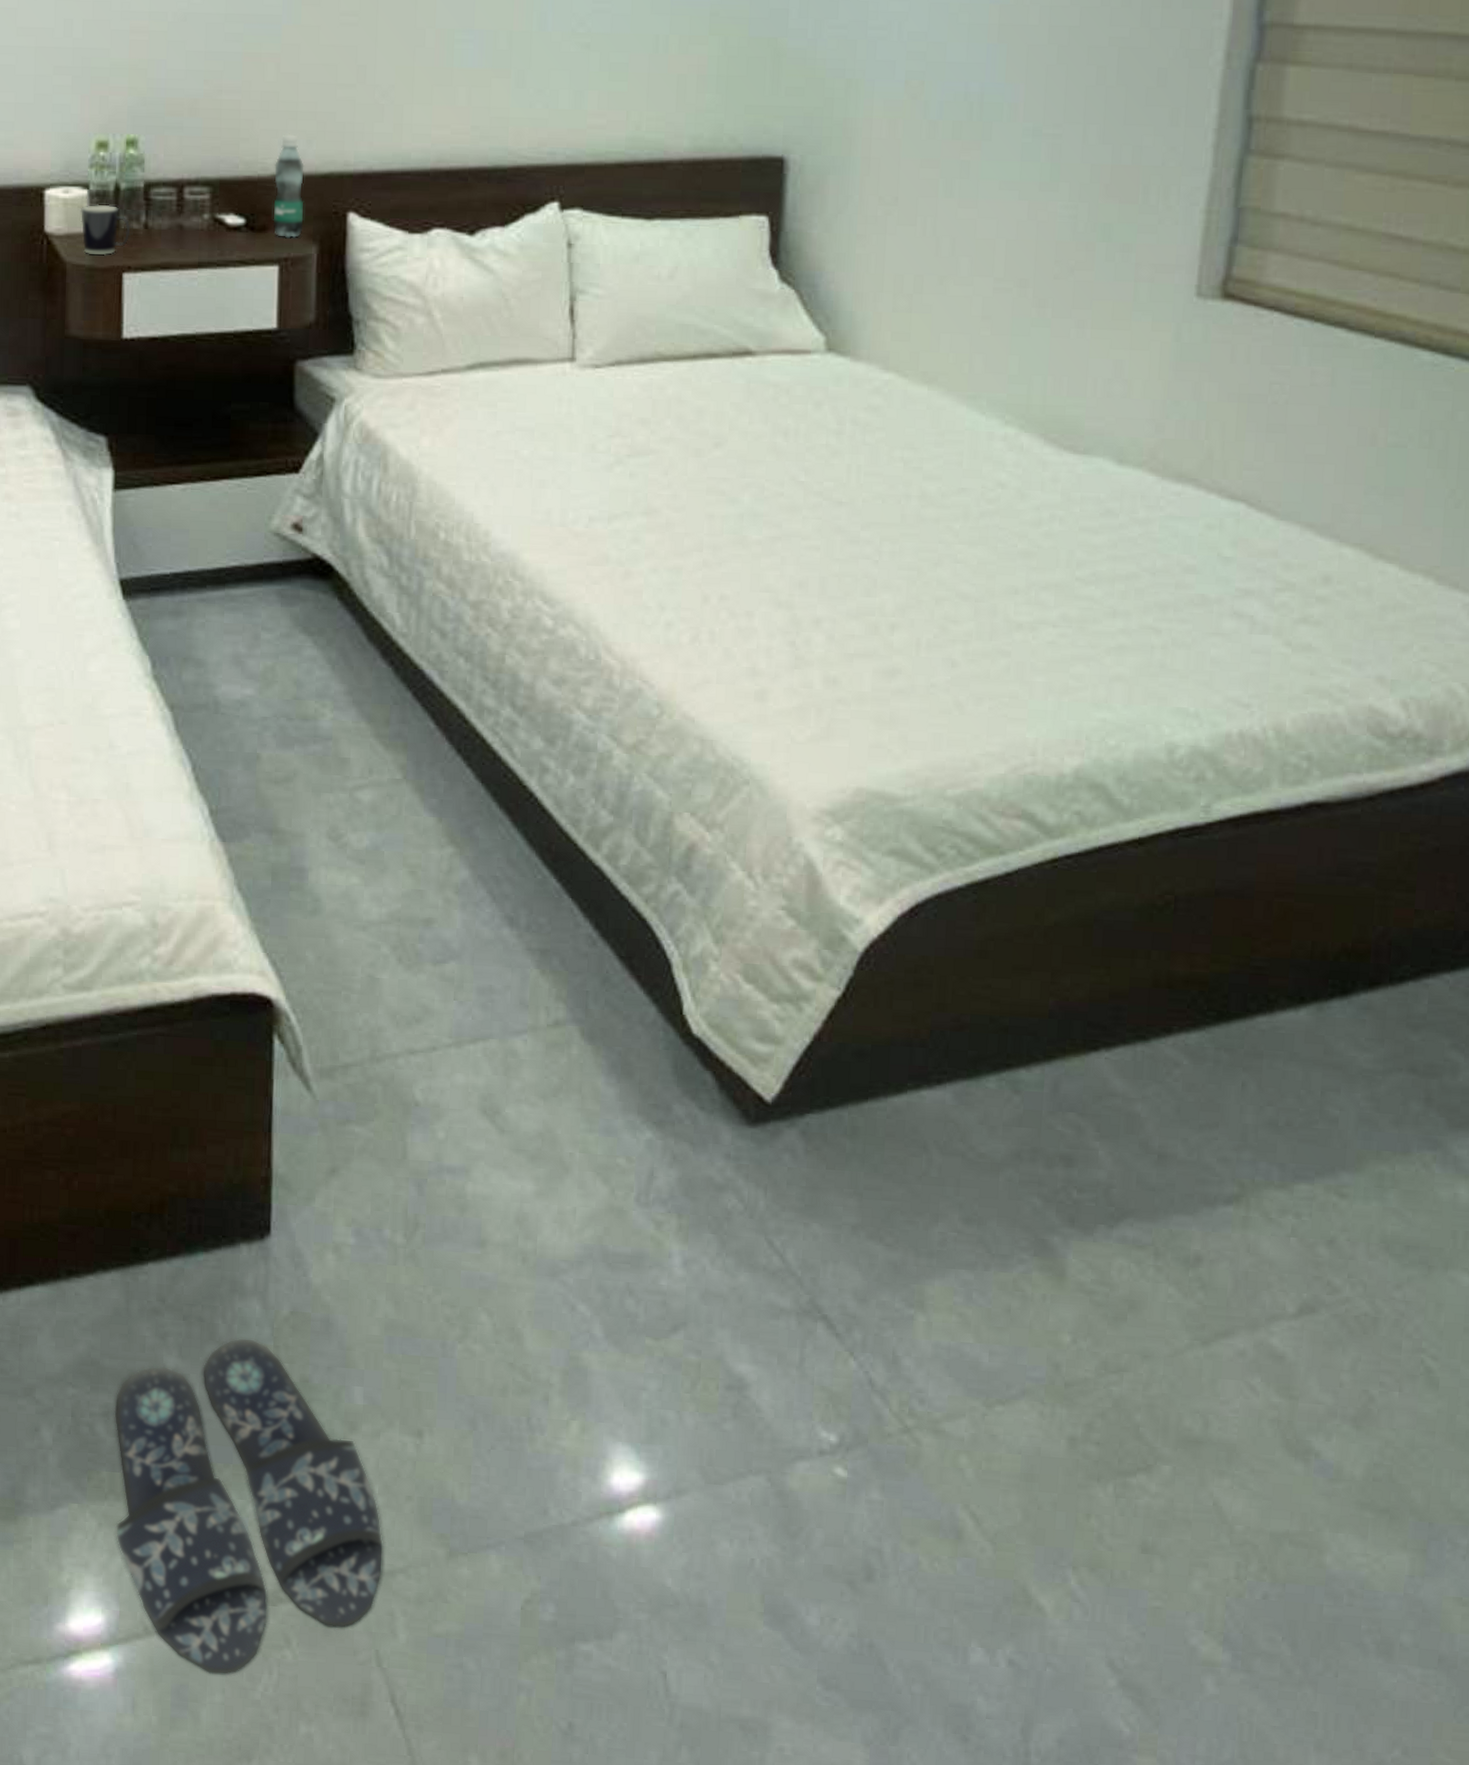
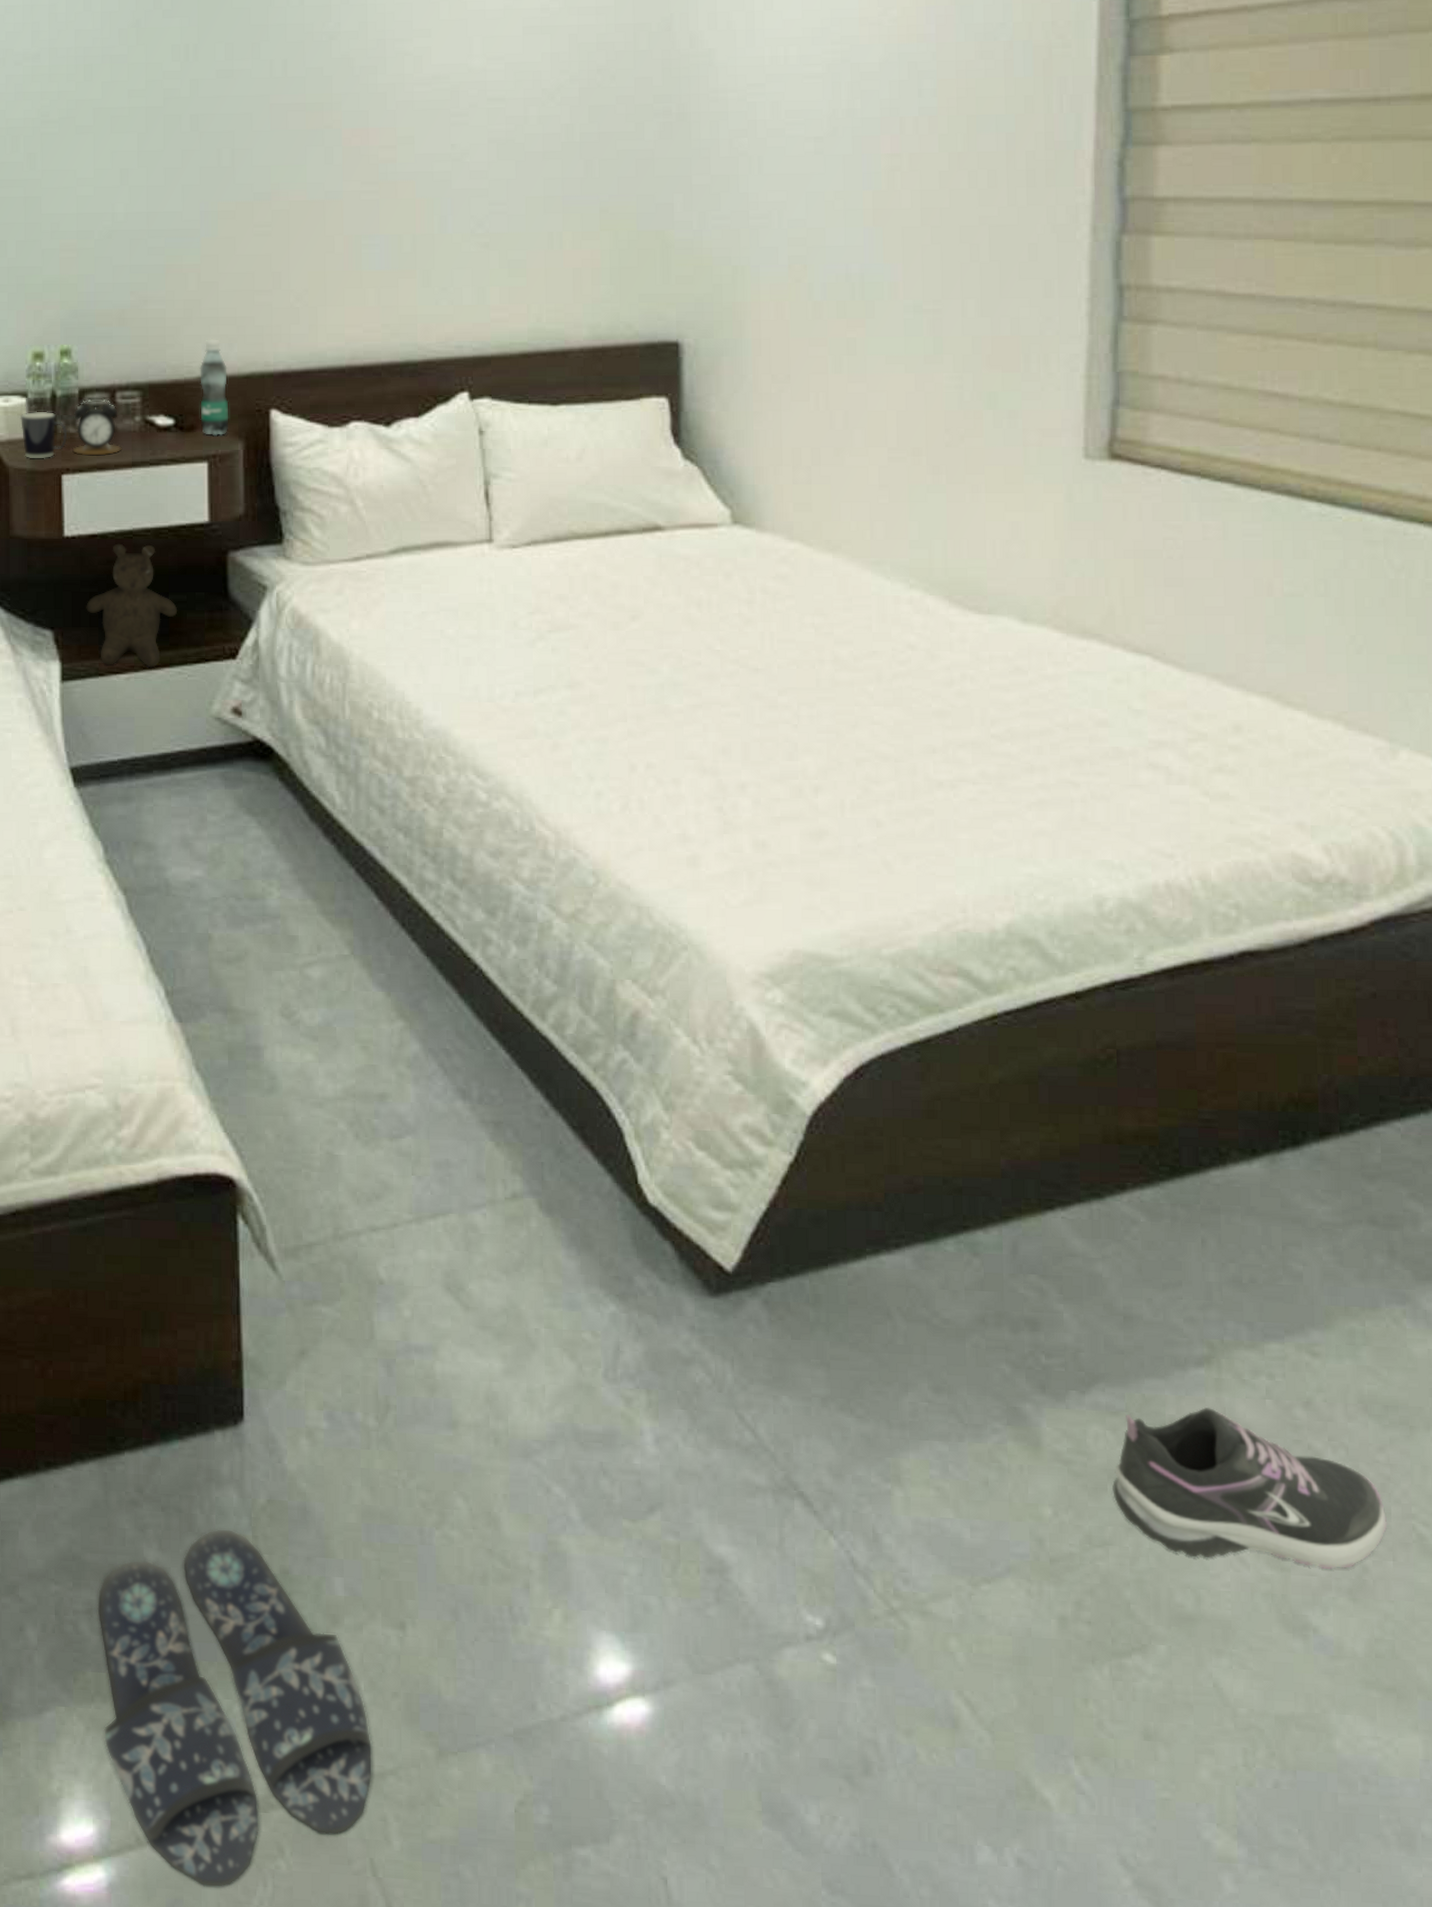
alarm clock: none [135,194,188,255] -> present [72,399,122,456]
teddy bear: none [143,347,240,478] -> present [86,543,178,667]
athletic shoe: none [1132,1244,1398,1398] -> present [1112,1407,1388,1569]

